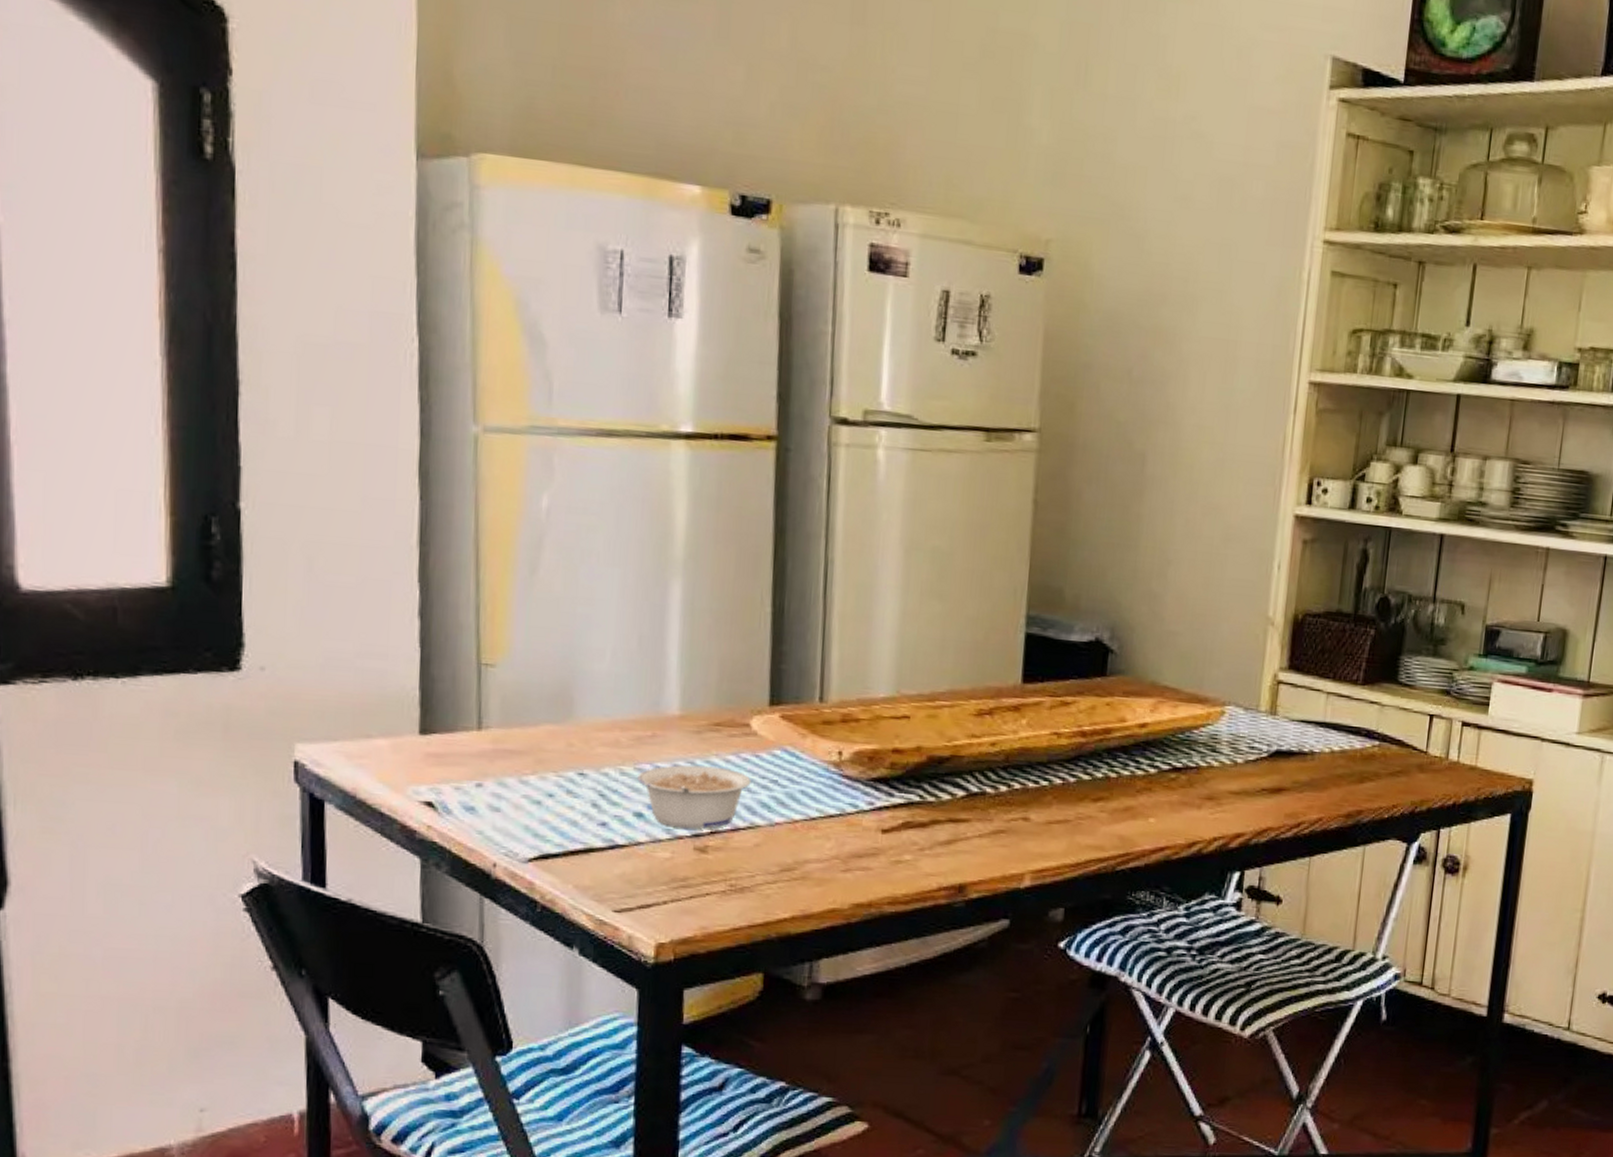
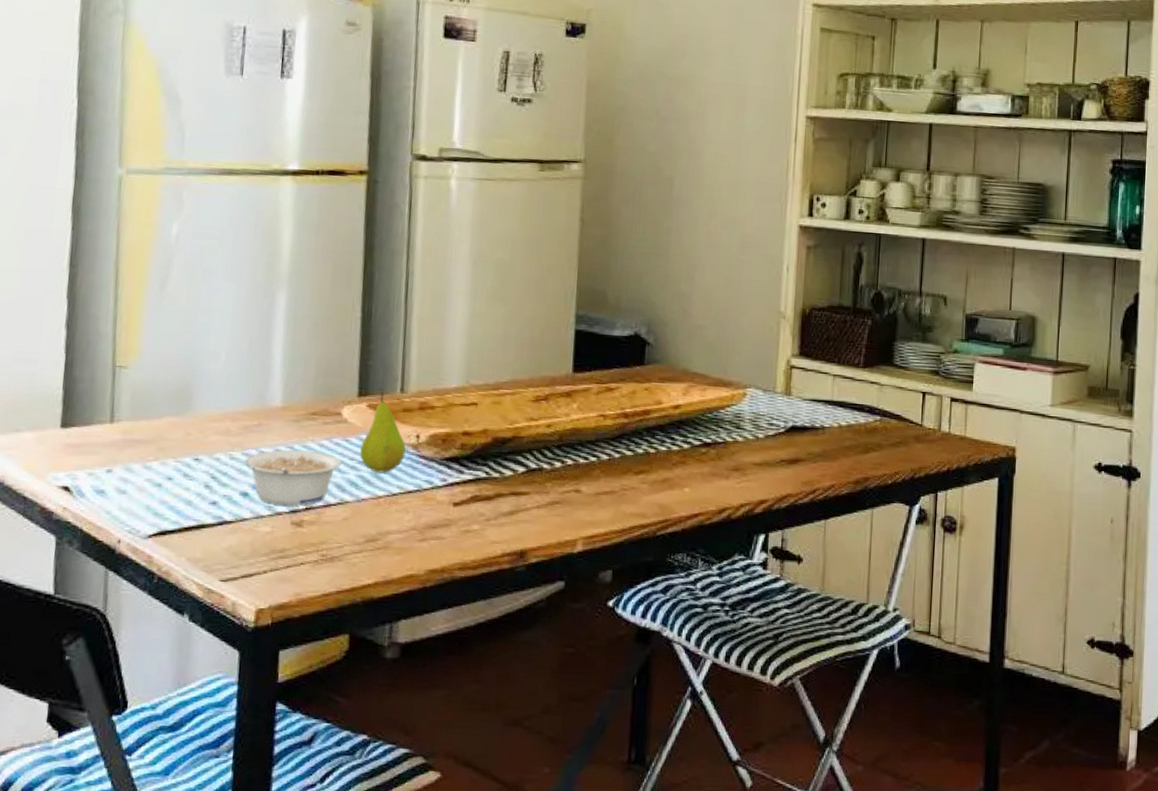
fruit: none [772,698,826,794] -> present [359,389,406,473]

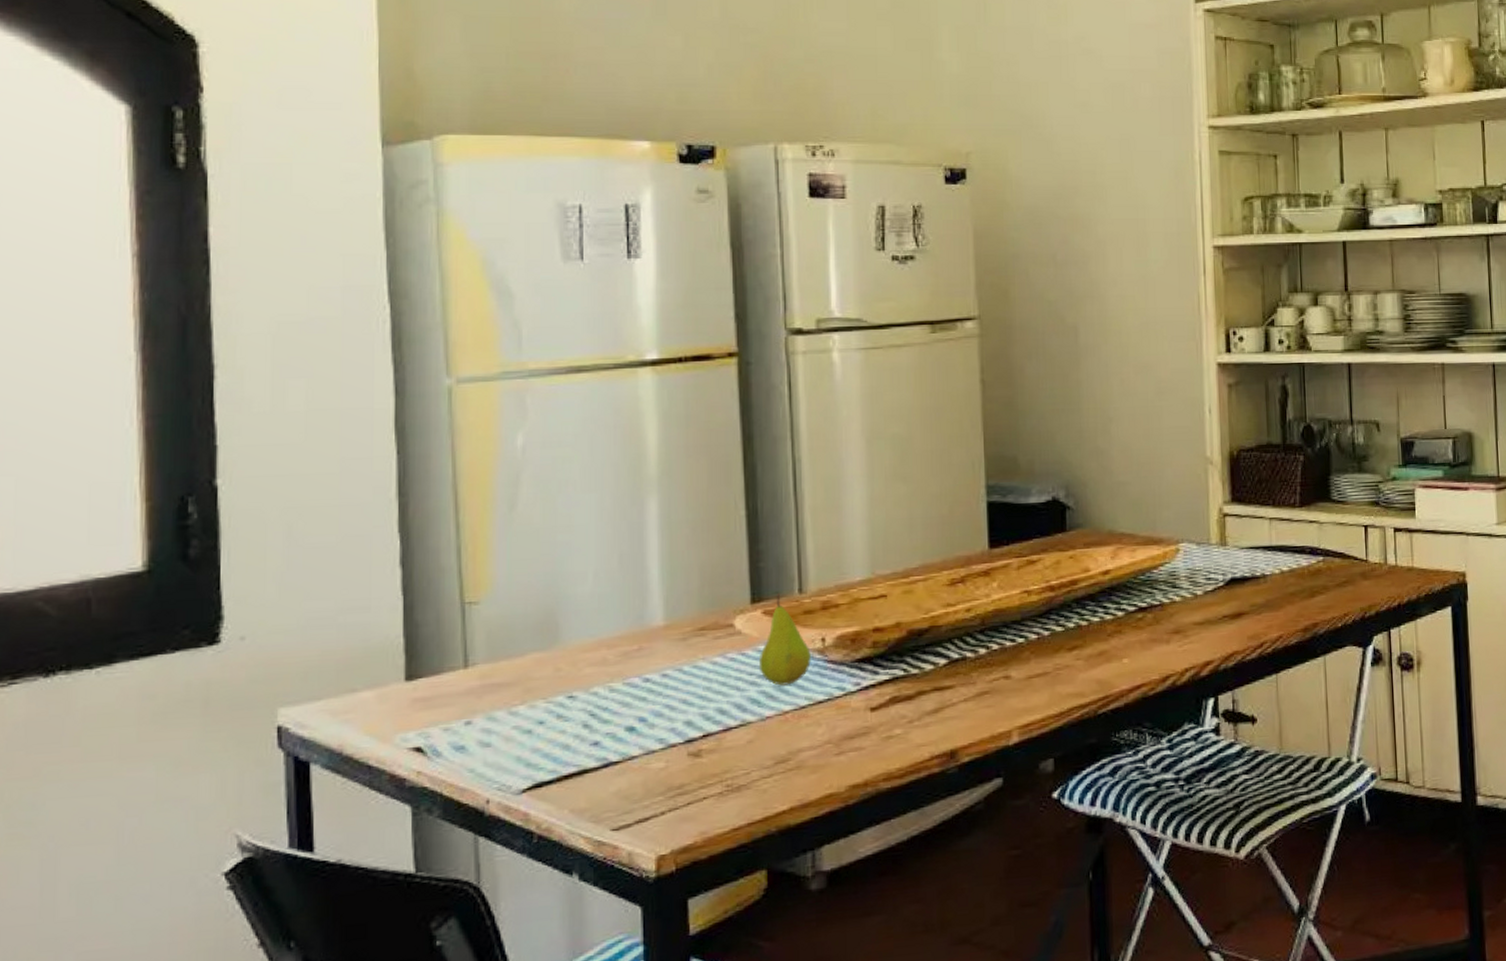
legume: present [244,449,341,506] -> none [627,670,739,736]

